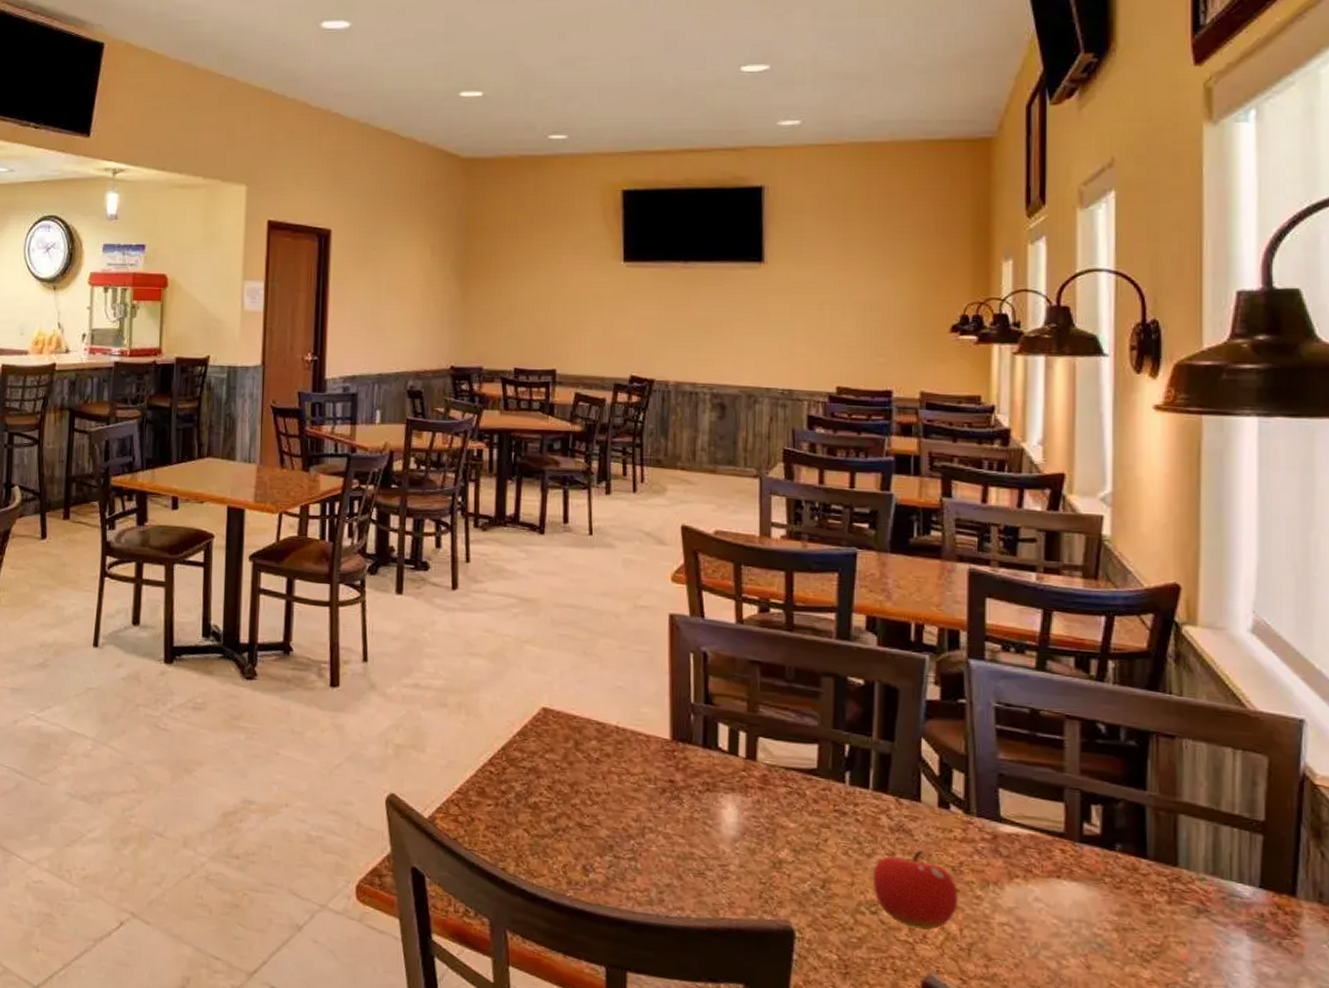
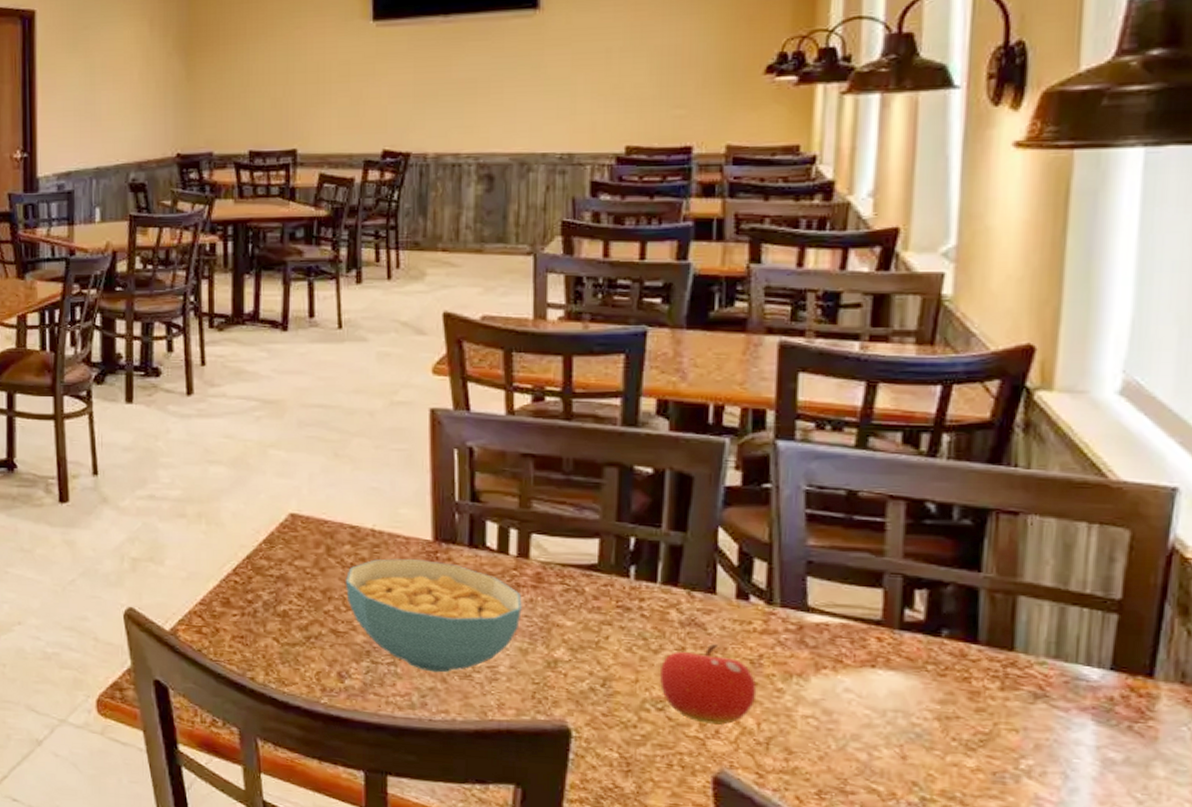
cereal bowl: none [591,755,750,870] -> present [345,558,522,673]

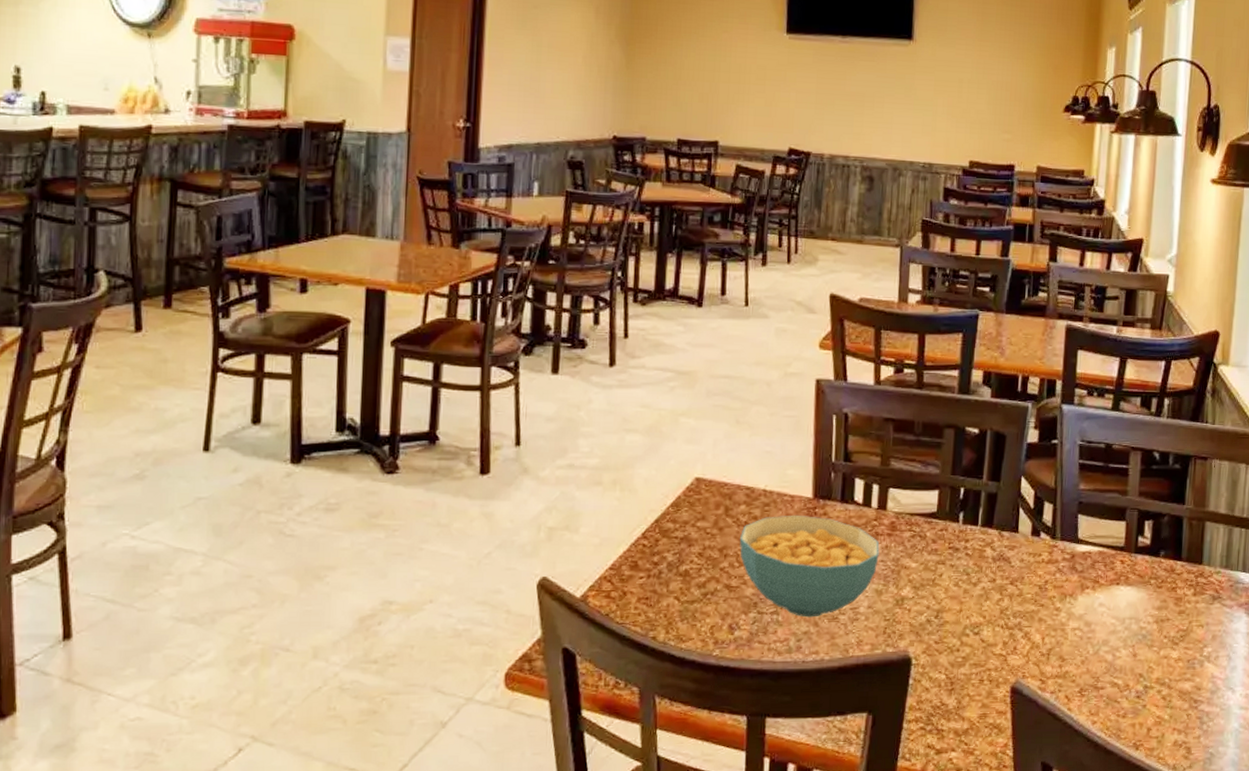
fruit: present [659,644,757,725] -> none [977,575,1043,642]

